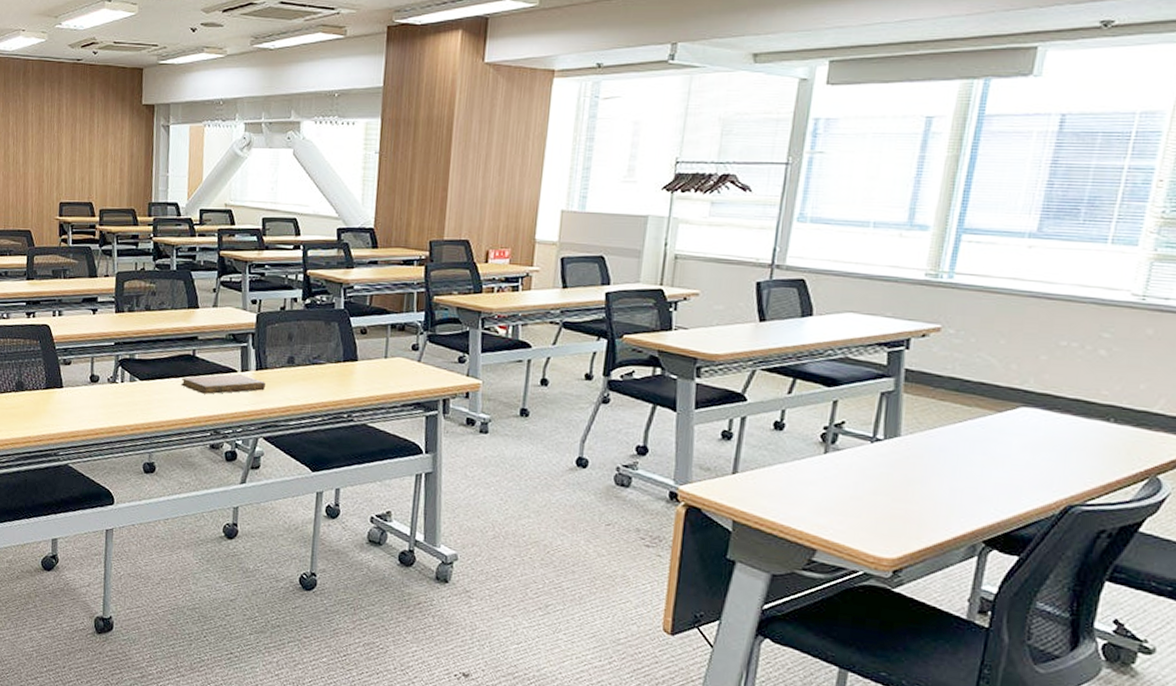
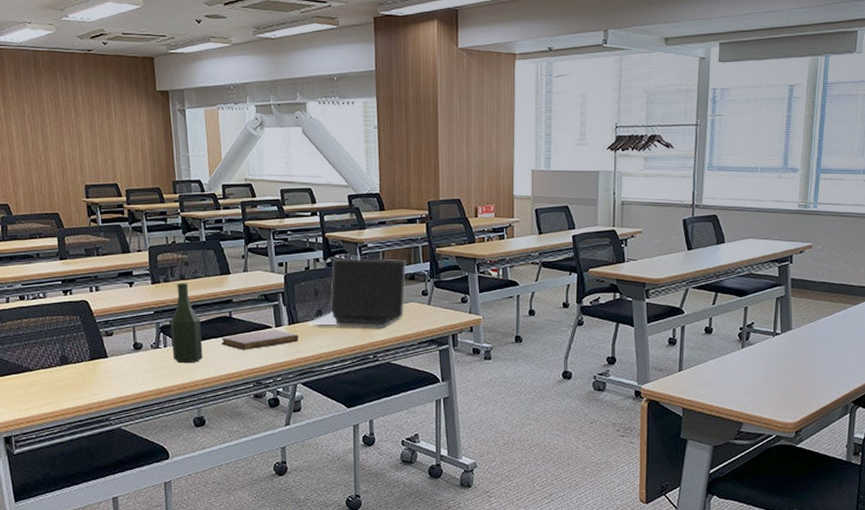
bottle: none [129,314,162,403] -> present [170,283,203,364]
laptop: none [277,300,397,385] -> present [307,258,406,329]

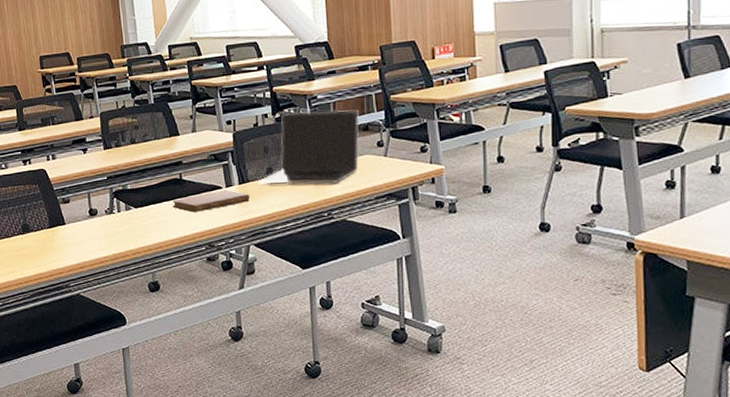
bottle: present [170,283,203,364] -> none [122,146,155,228]

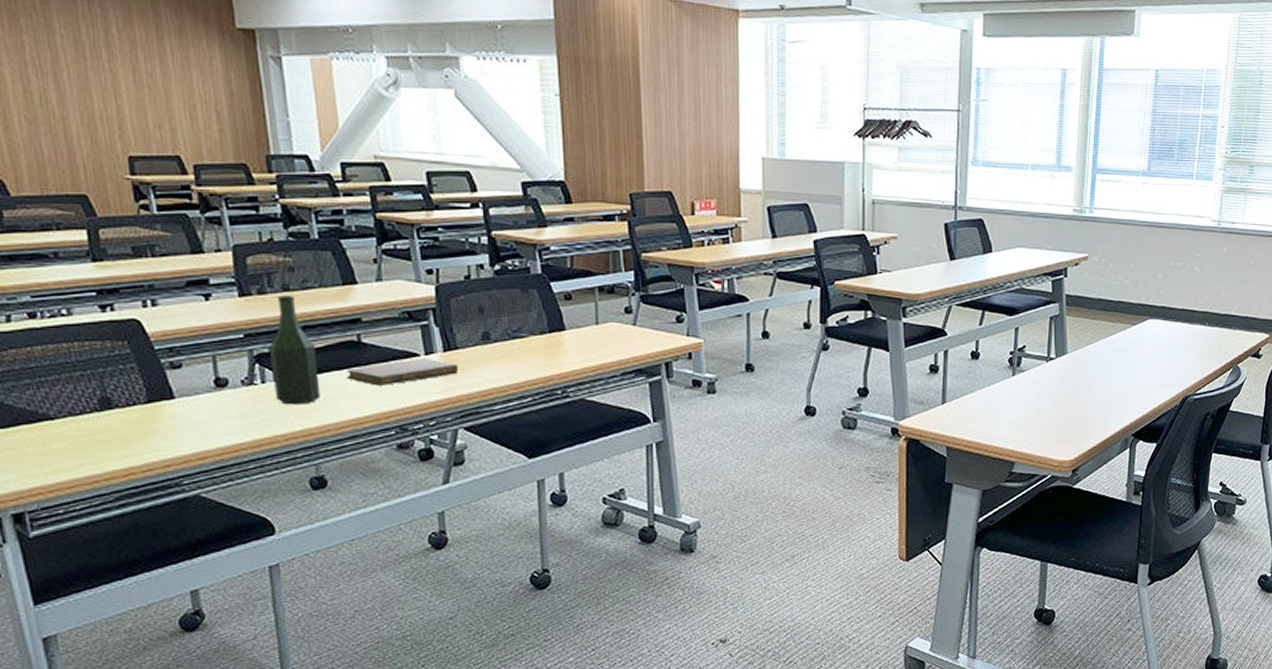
bottle: none [122,146,155,228] -> present [268,295,321,405]
laptop: present [258,110,360,185] -> none [470,264,603,356]

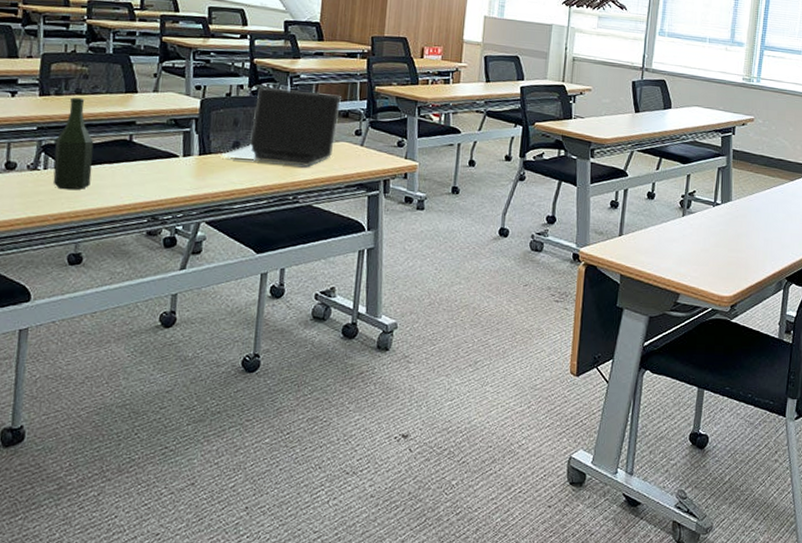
notebook: present [347,358,458,386] -> none [115,159,209,180]
laptop: none [470,264,603,356] -> present [221,87,341,168]

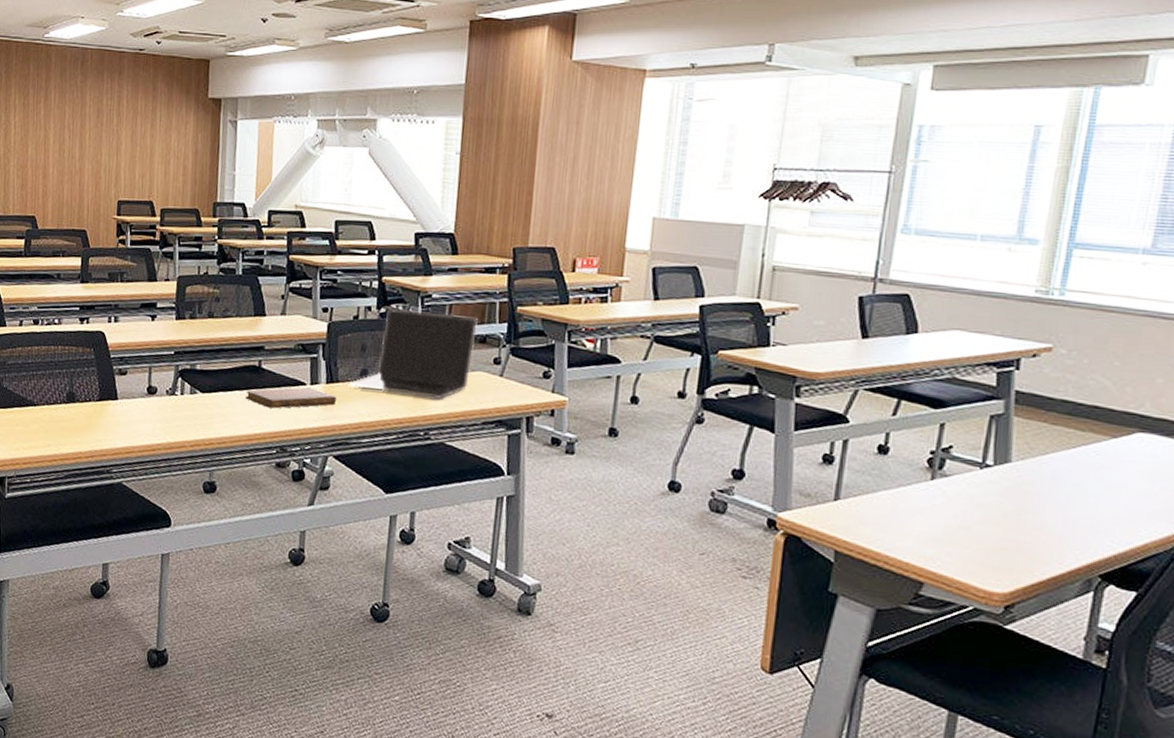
bottle: present [53,97,94,190] -> none [189,321,226,417]
notebook: none [115,159,209,180] -> present [245,387,336,409]

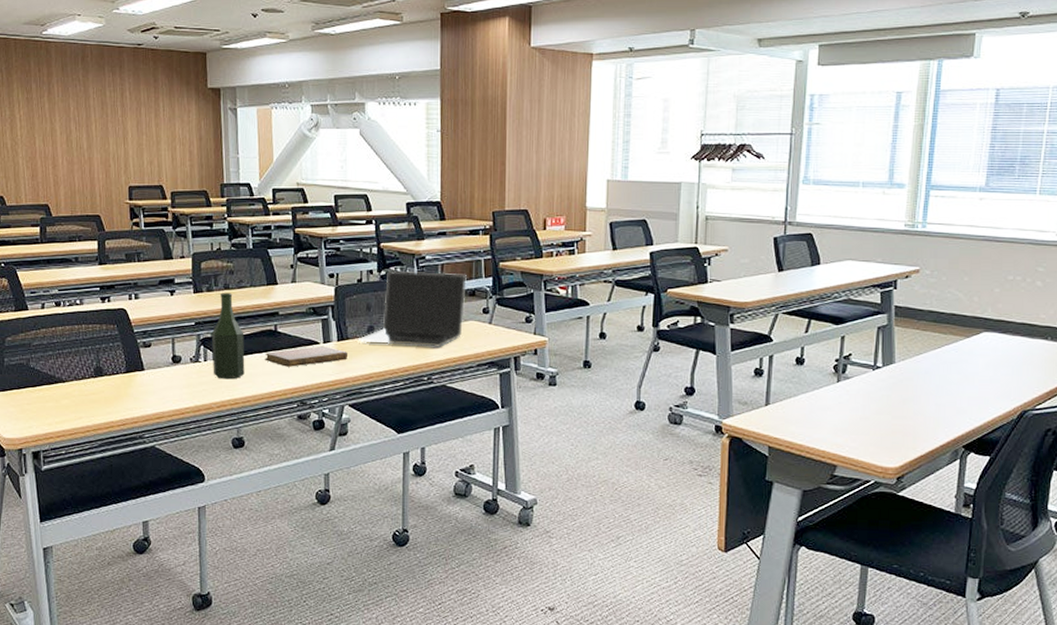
bottle: none [189,321,226,417] -> present [211,293,245,379]

